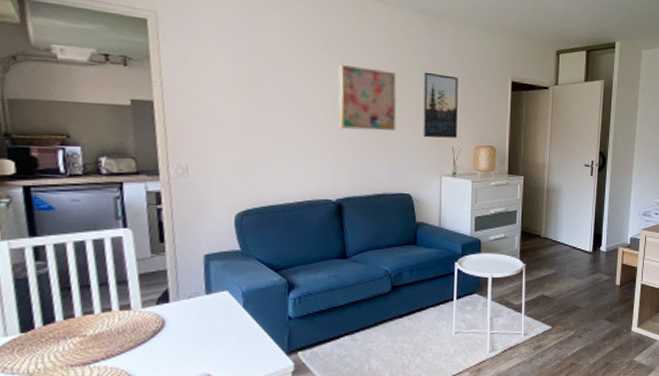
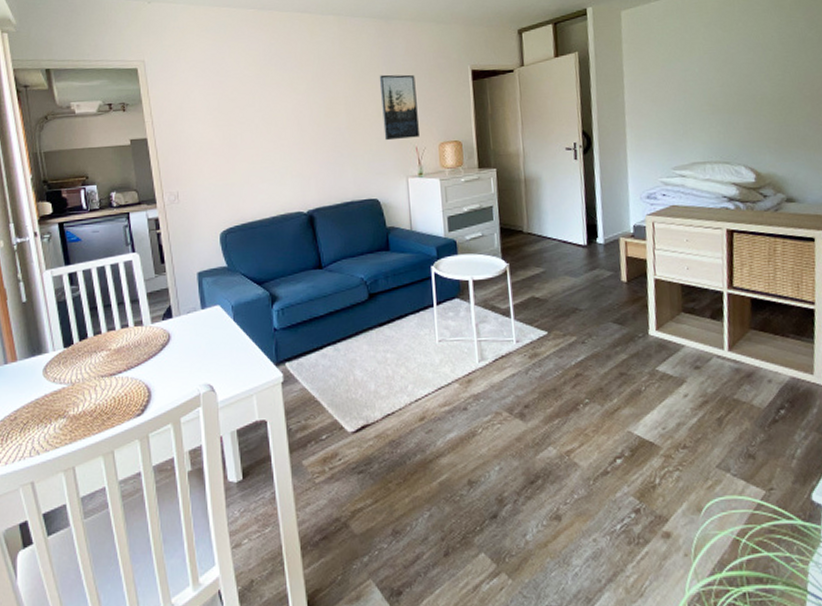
wall art: present [337,64,397,131] -> none [297,79,358,143]

